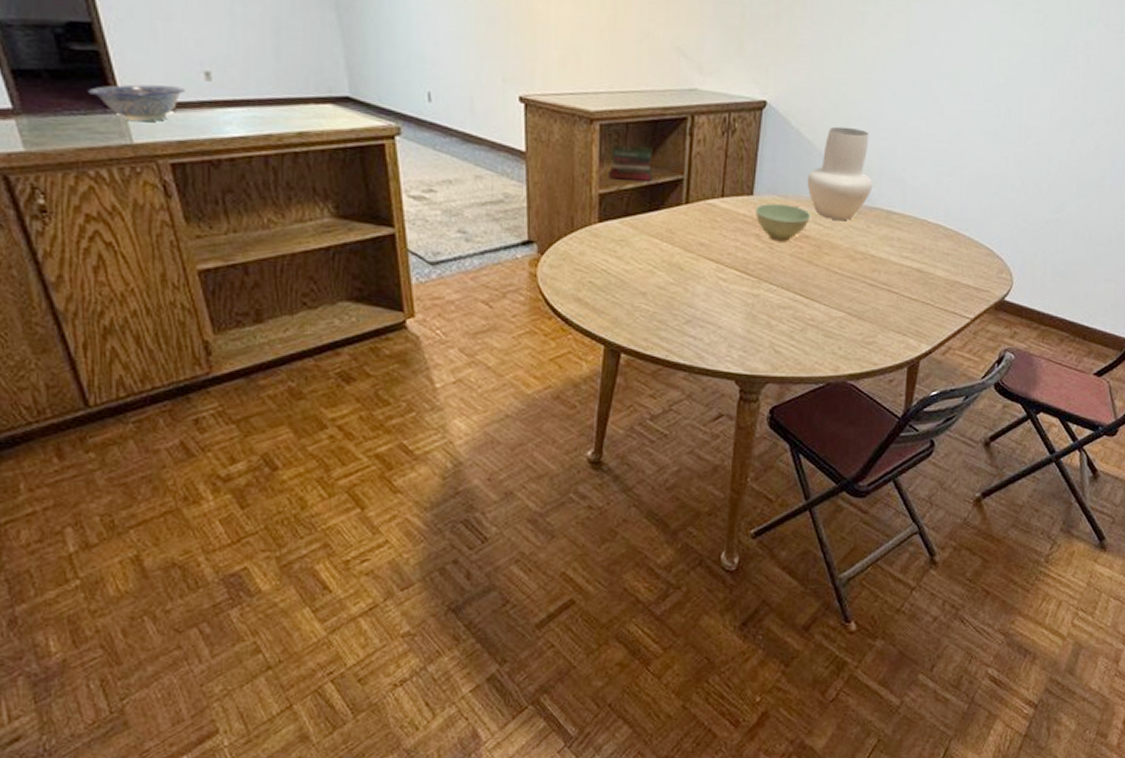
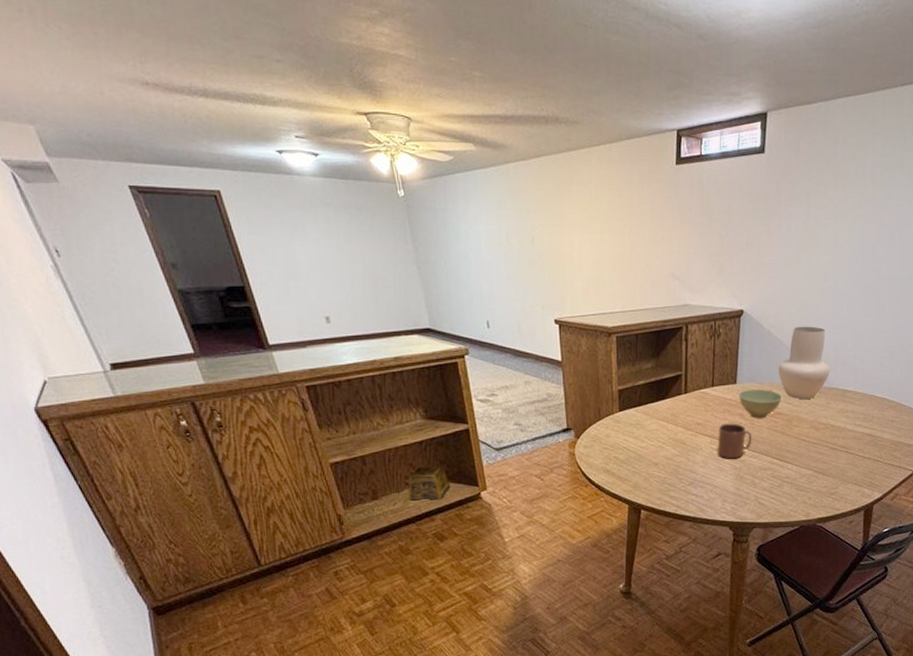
decorative bowl: present [88,84,185,122] -> none [245,329,312,357]
decorative box: none [306,281,366,328] -> present [408,466,451,501]
books: present [608,145,653,181] -> none [625,351,658,378]
mug: none [724,245,771,292] -> present [717,423,752,459]

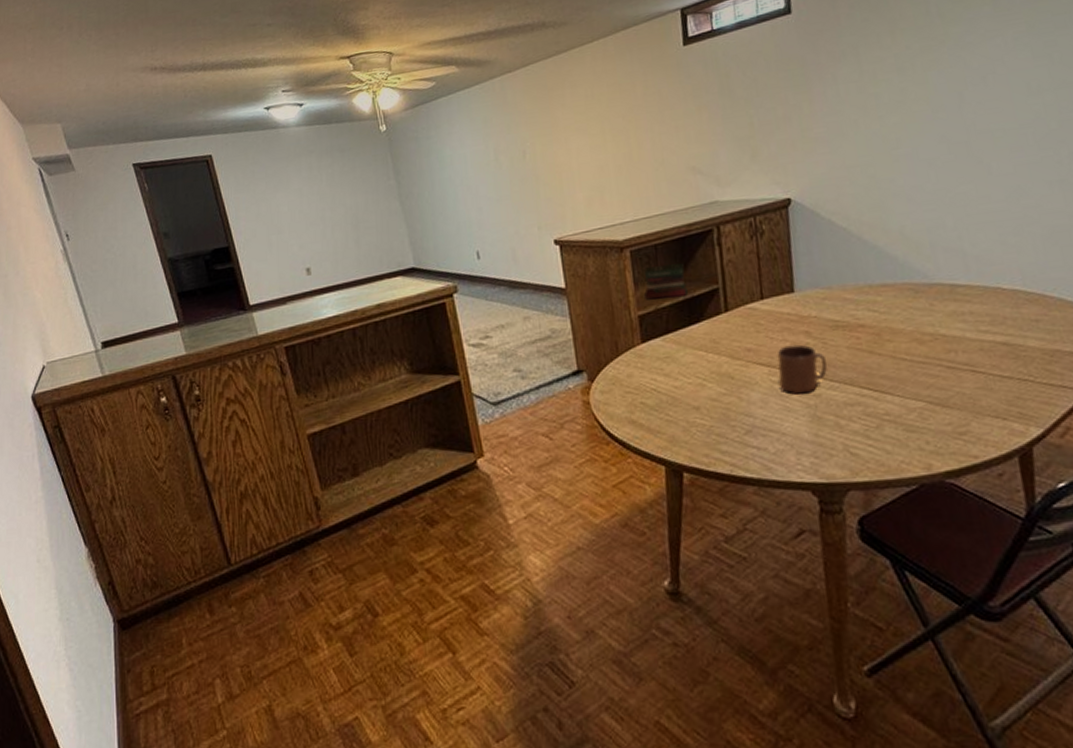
decorative box: present [408,466,451,501] -> none [392,430,442,476]
books: none [625,351,658,378] -> present [644,263,687,300]
bowl: present [738,389,783,419] -> none [798,295,863,336]
vase: present [778,326,830,399] -> none [849,206,927,304]

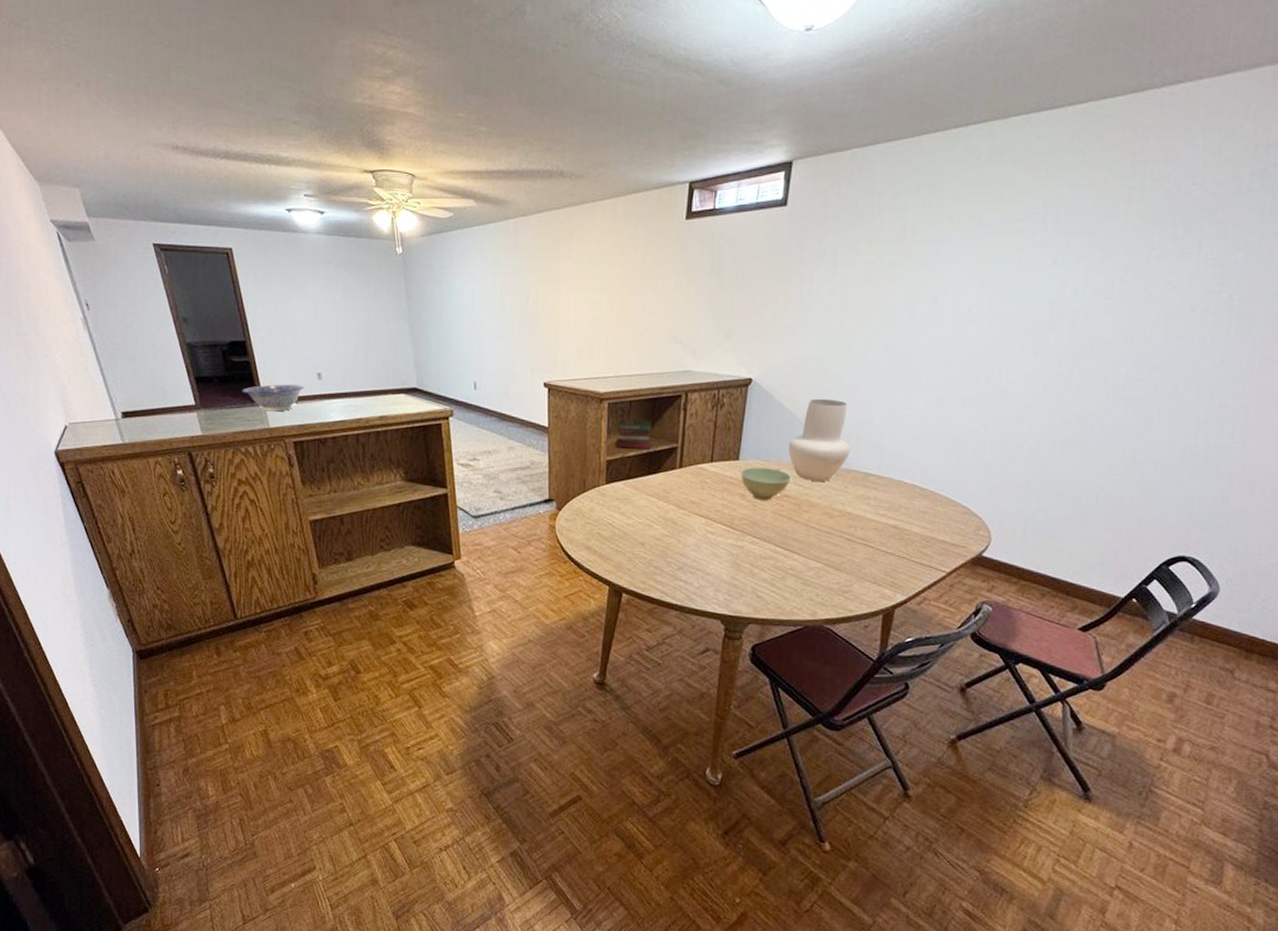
decorative bowl: none [227,284,293,318] -> present [242,384,304,412]
mug: present [777,344,827,394] -> none [712,503,754,544]
bowl: none [798,295,863,336] -> present [740,466,792,501]
vase: none [849,206,927,304] -> present [788,398,851,481]

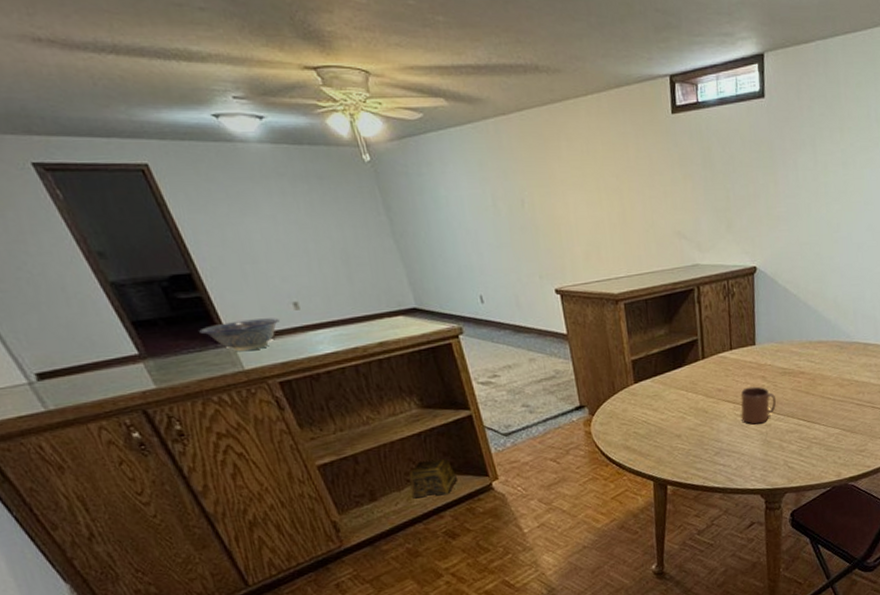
decorative box: none [382,530,425,566] -> present [409,458,458,499]
books: present [614,420,652,449] -> none [636,317,672,347]
mug: none [712,503,754,544] -> present [740,386,777,425]
bowl: present [740,466,792,501] -> none [758,348,804,380]
vase: present [788,398,851,481] -> none [797,279,850,356]

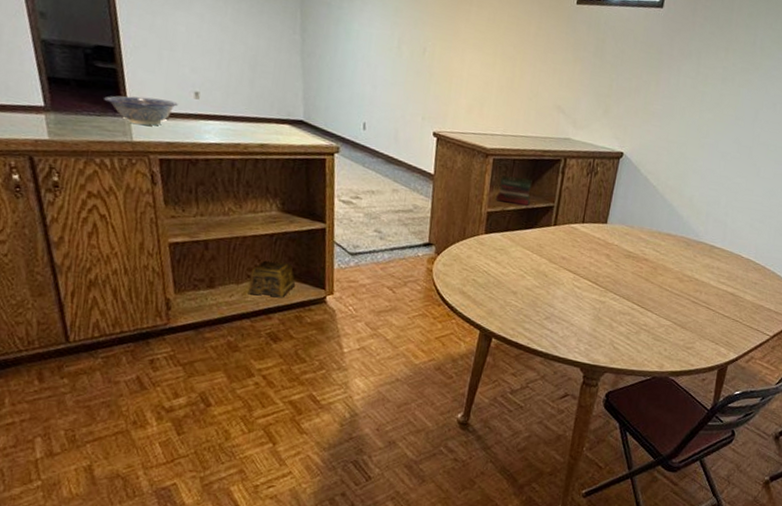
books: none [636,317,672,347] -> present [496,175,532,206]
mug: present [740,386,777,425] -> none [578,261,616,299]

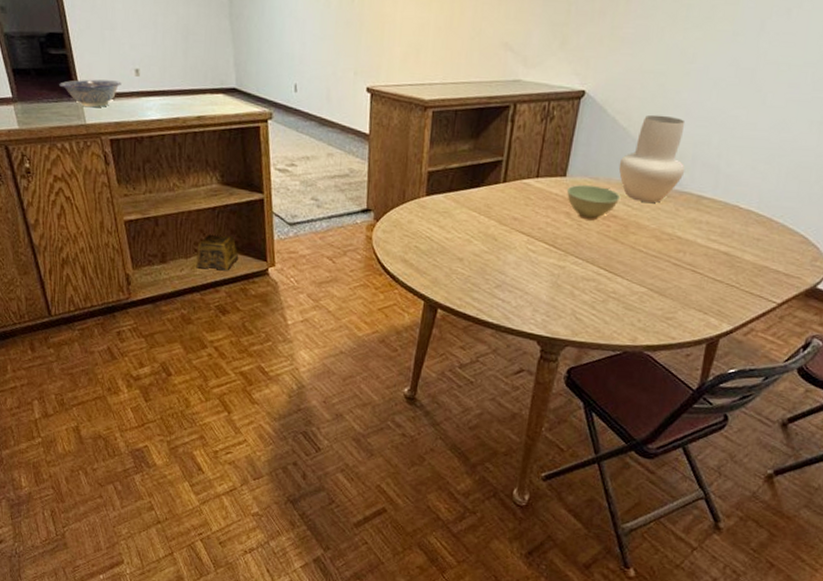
books: present [496,175,532,206] -> none [437,129,477,161]
bowl: none [607,231,651,263] -> present [566,184,621,221]
vase: none [649,176,701,250] -> present [618,114,686,203]

